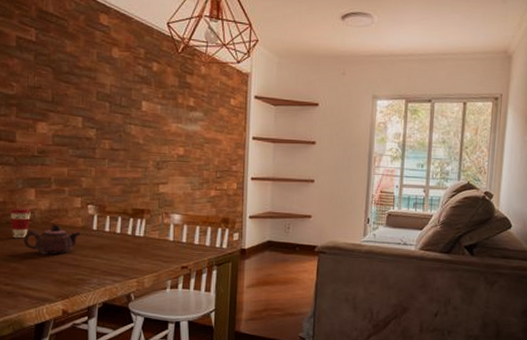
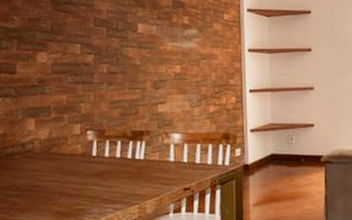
coffee cup: present [10,208,31,239] -> none [10,139,30,171]
teapot: present [23,224,81,255] -> none [23,153,80,186]

